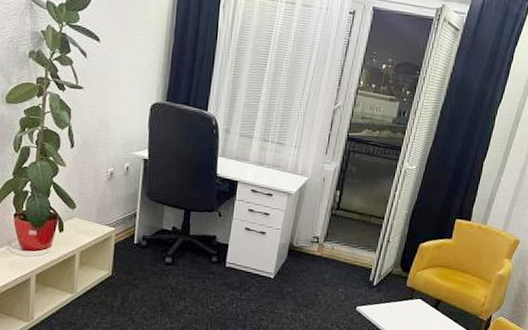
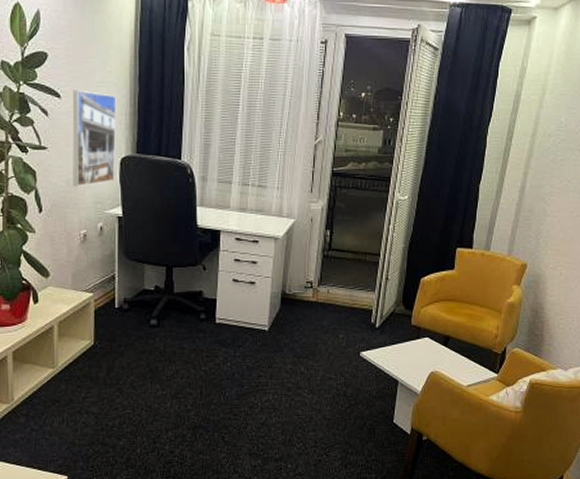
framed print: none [105,35,153,127] -> present [72,89,117,186]

